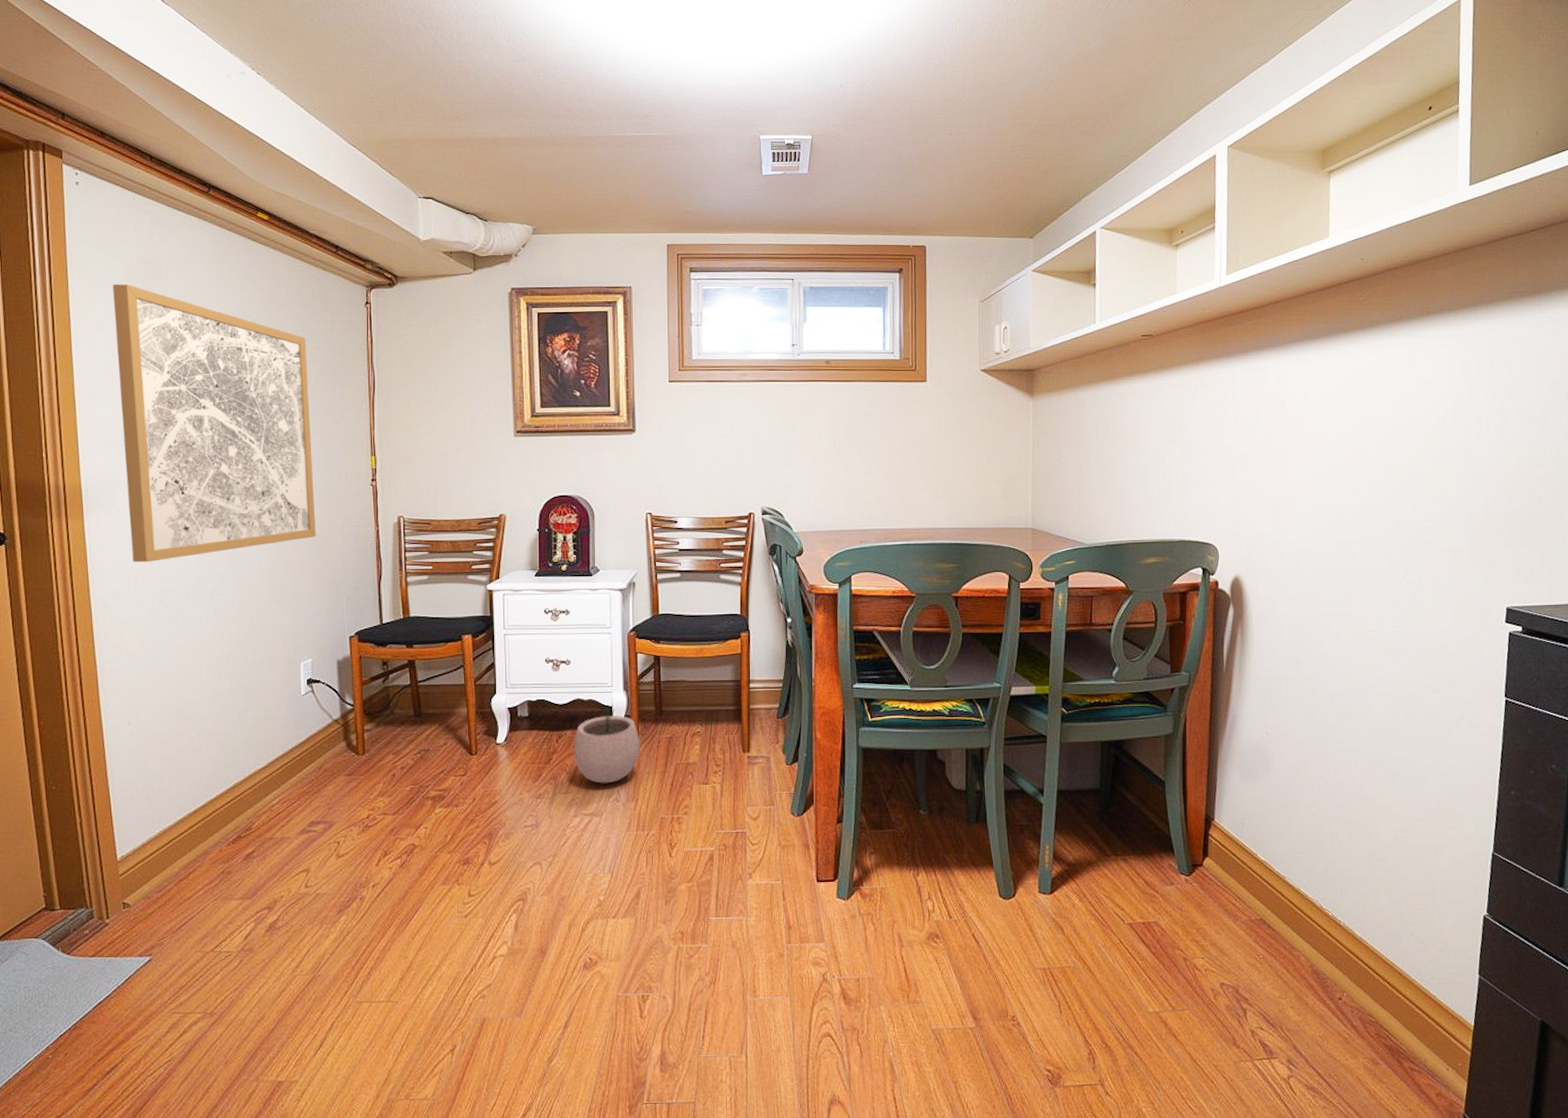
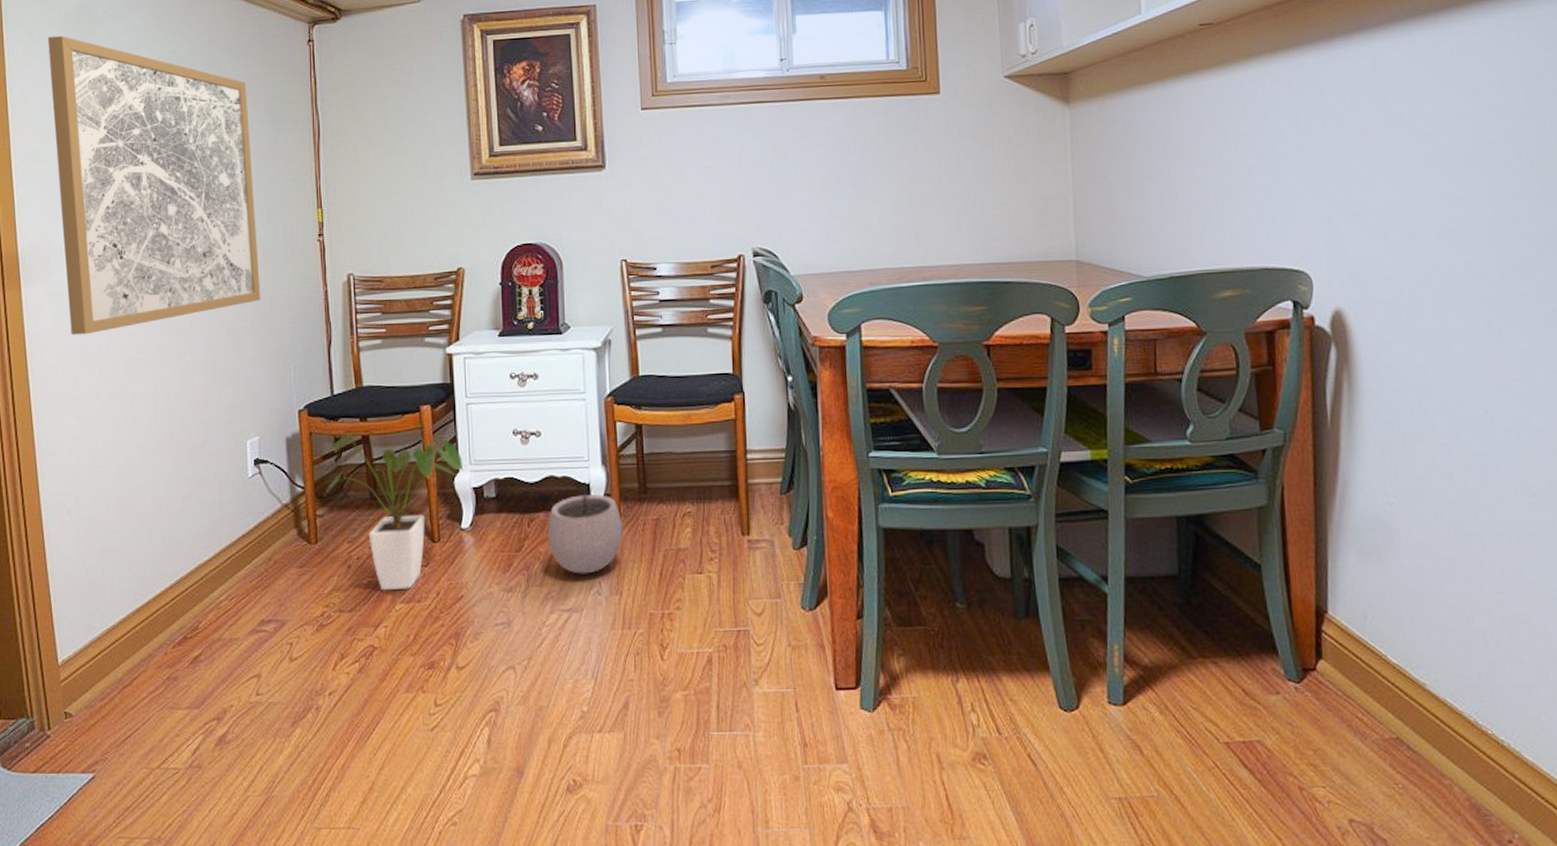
house plant: none [372,656,500,797] -> present [325,431,464,591]

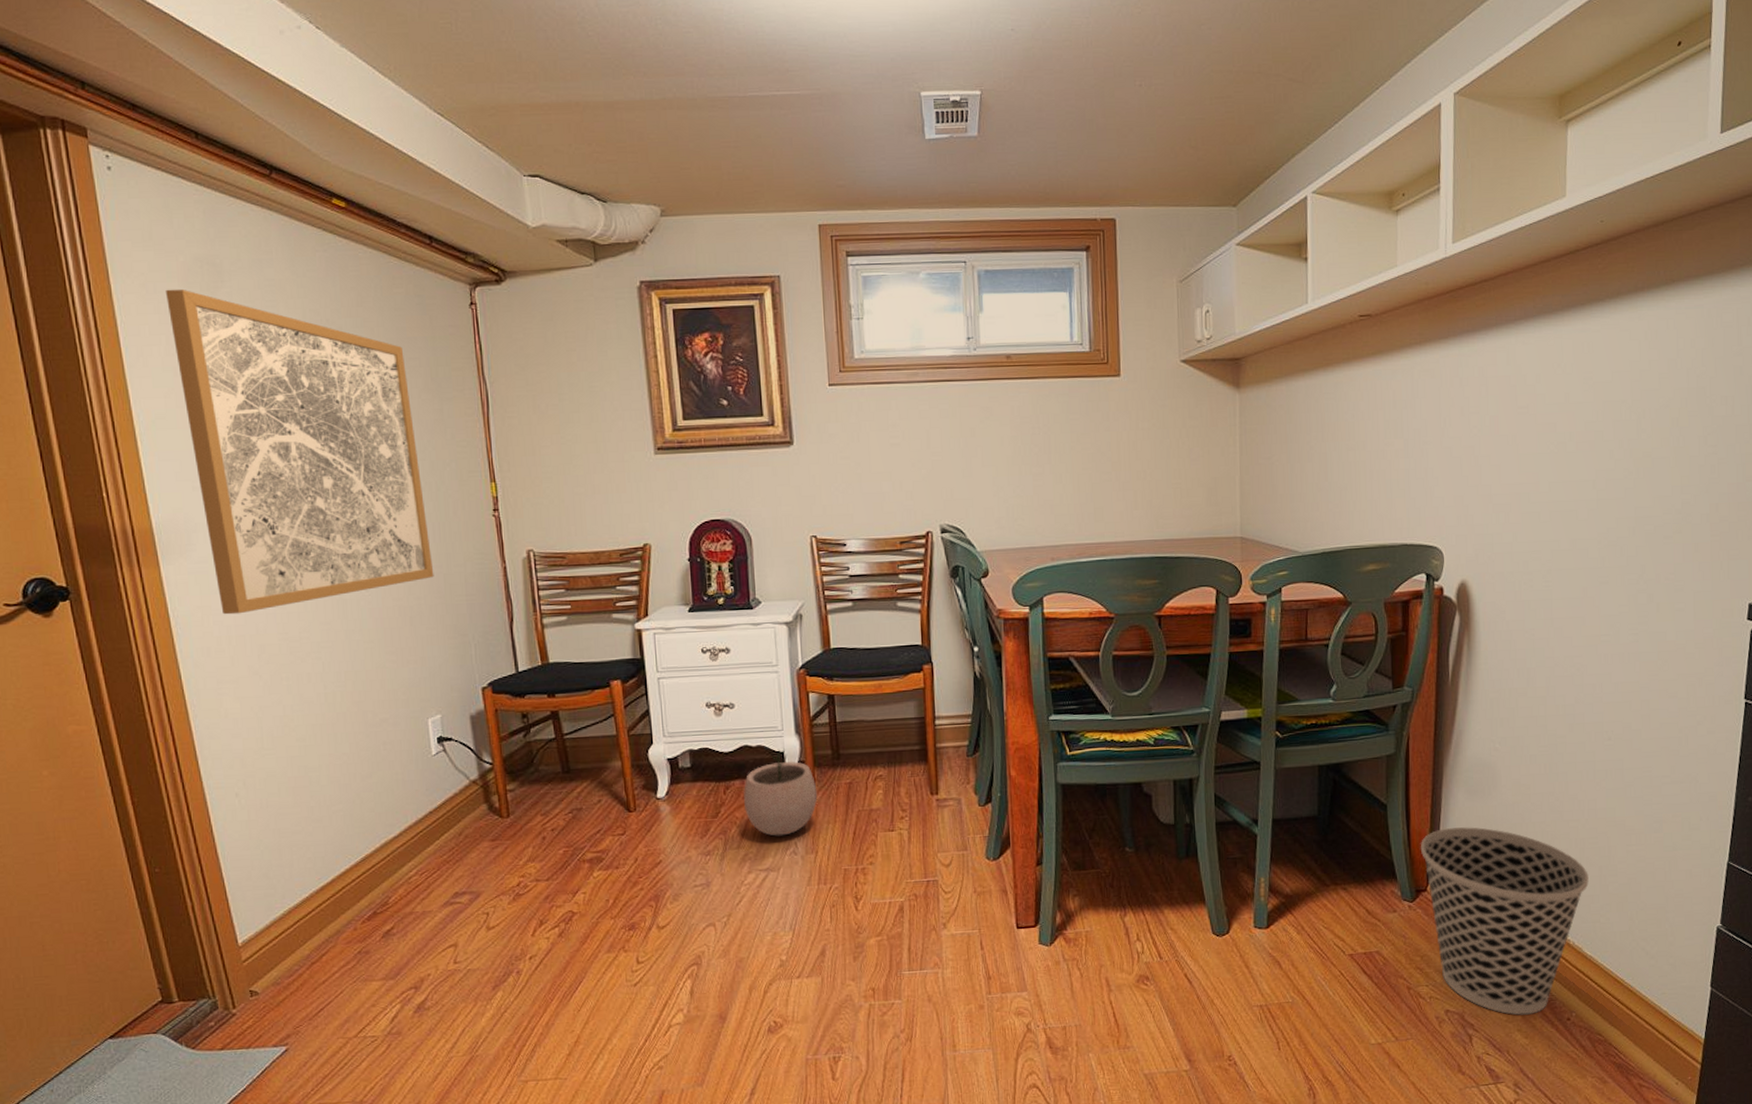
house plant: present [325,431,464,591] -> none [514,707,658,860]
wastebasket: none [1304,595,1523,832] -> present [1420,827,1589,1015]

